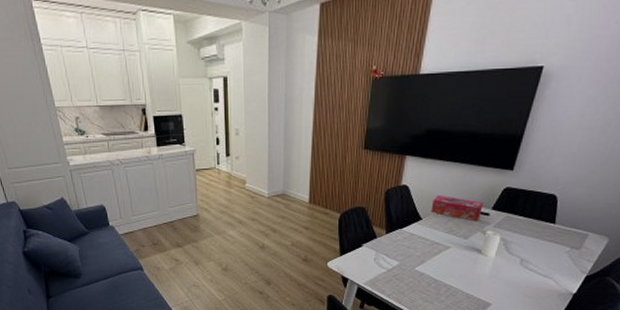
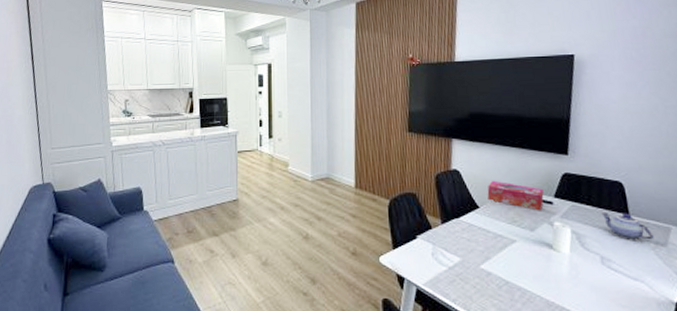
teapot: none [531,221,572,245] -> present [601,211,654,240]

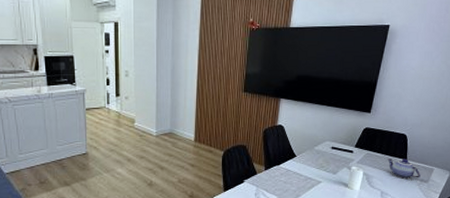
tissue box: present [487,180,544,211] -> none [304,134,348,158]

